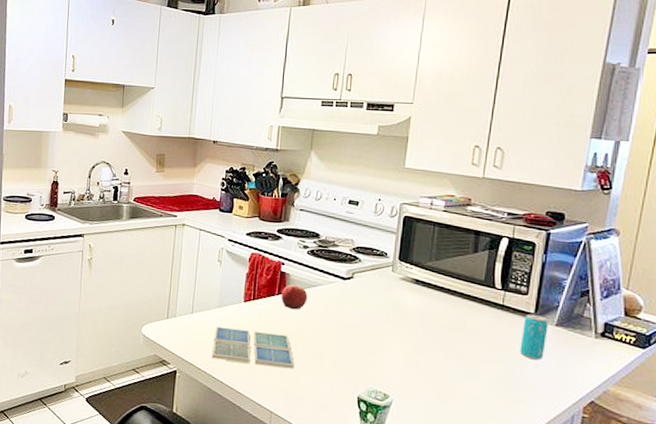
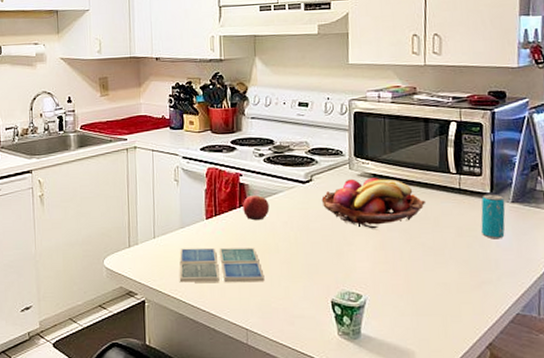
fruit basket: none [360,281,467,333] -> present [321,178,426,229]

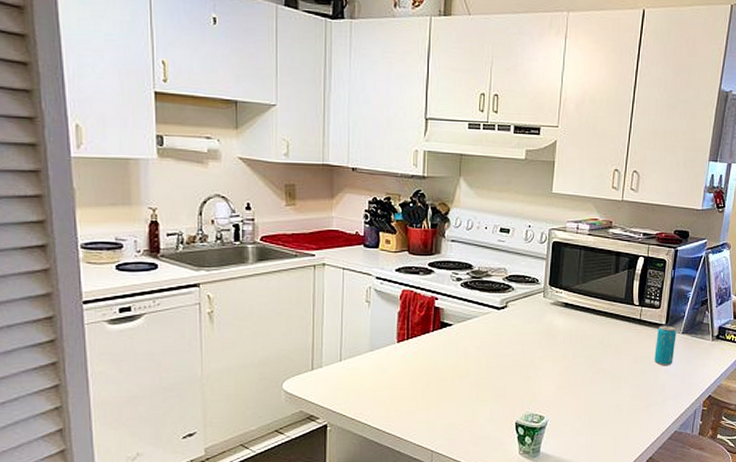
drink coaster: present [179,247,265,283] -> none [365,371,453,406]
apple: present [243,195,270,221] -> none [436,320,463,345]
fruit basket: present [321,178,426,229] -> none [514,306,610,355]

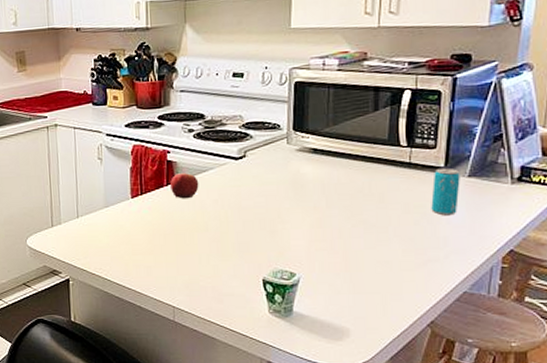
apple: none [436,320,463,345] -> present [170,173,199,199]

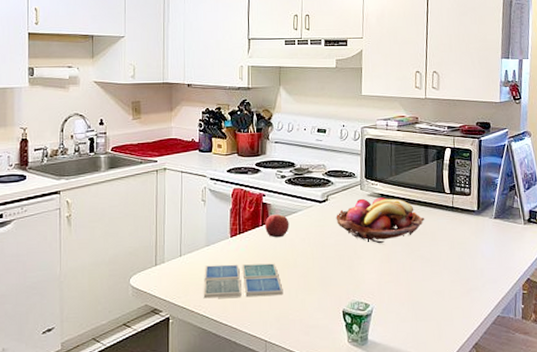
drink coaster: none [103,226,193,262] -> present [203,263,283,299]
fruit basket: none [255,152,371,207] -> present [336,197,425,244]
beverage can: present [431,168,460,216] -> none [469,211,489,251]

